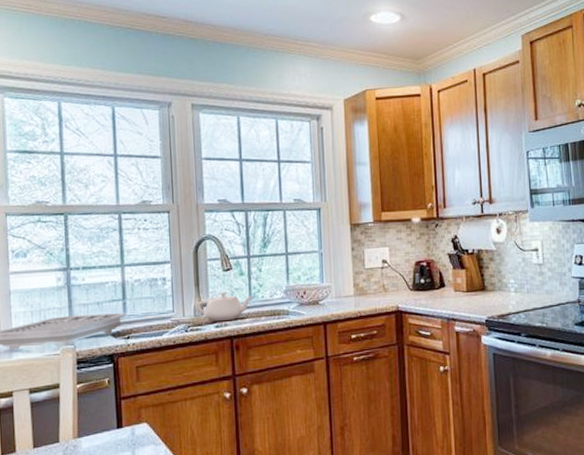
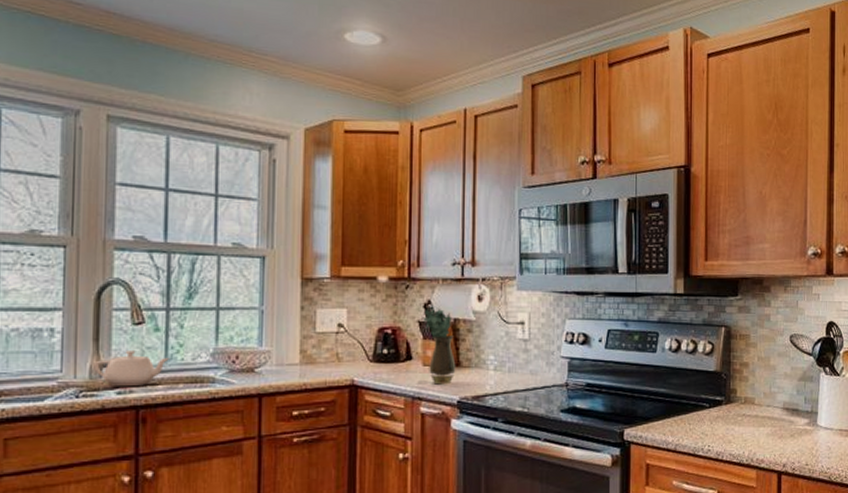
vase: none [451,239,483,307] -> present [423,304,456,385]

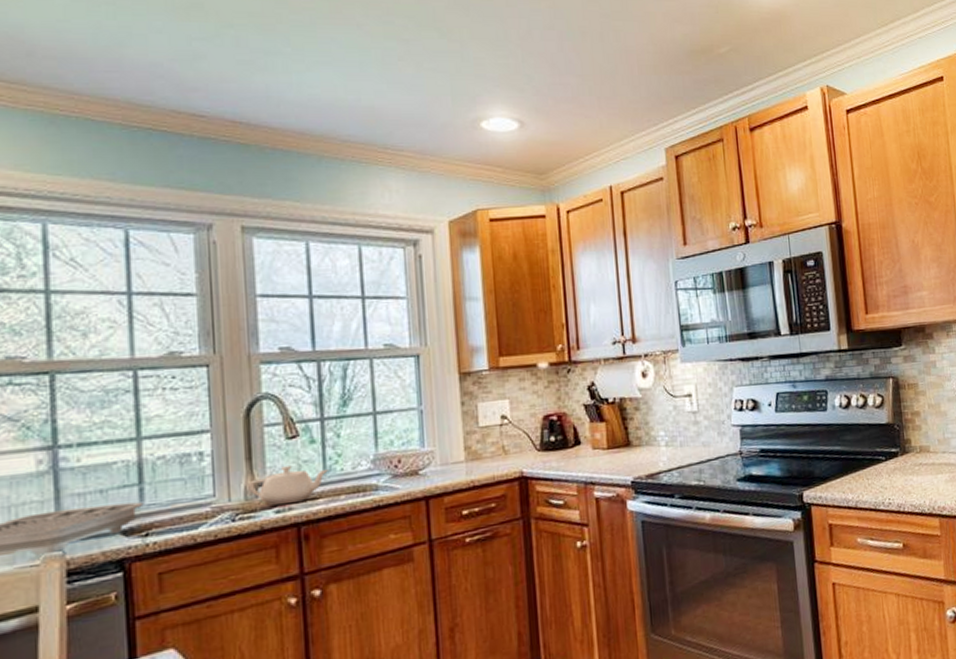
vase: present [423,304,456,385] -> none [588,387,627,467]

